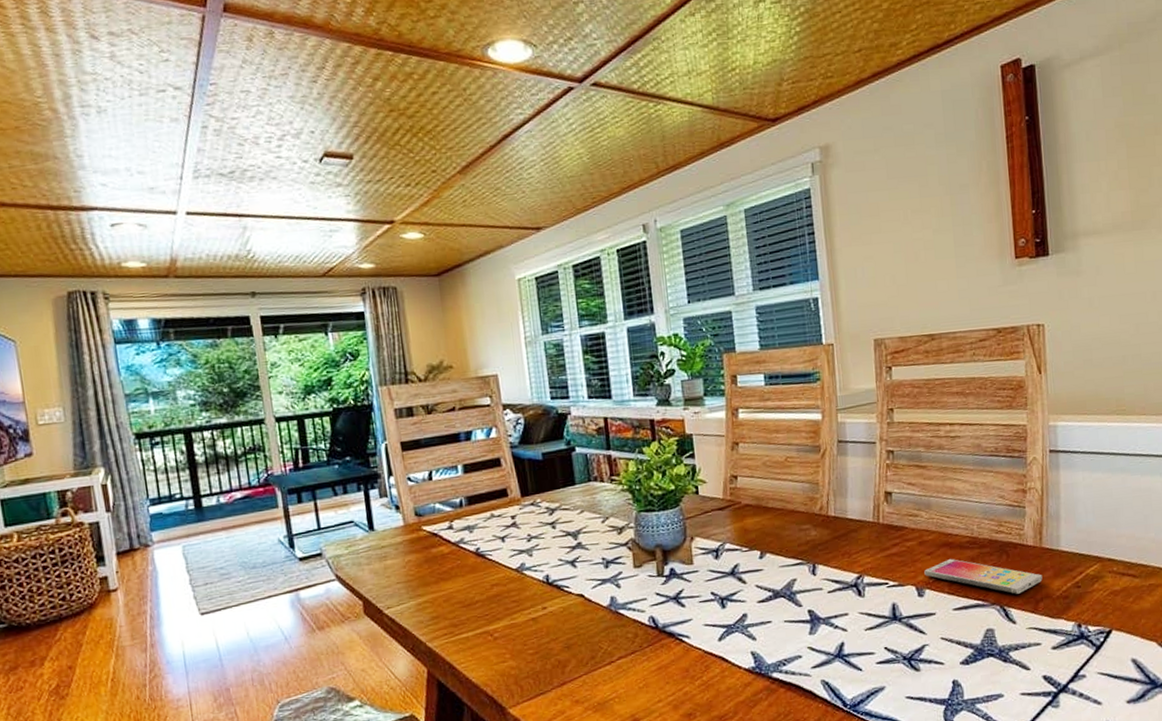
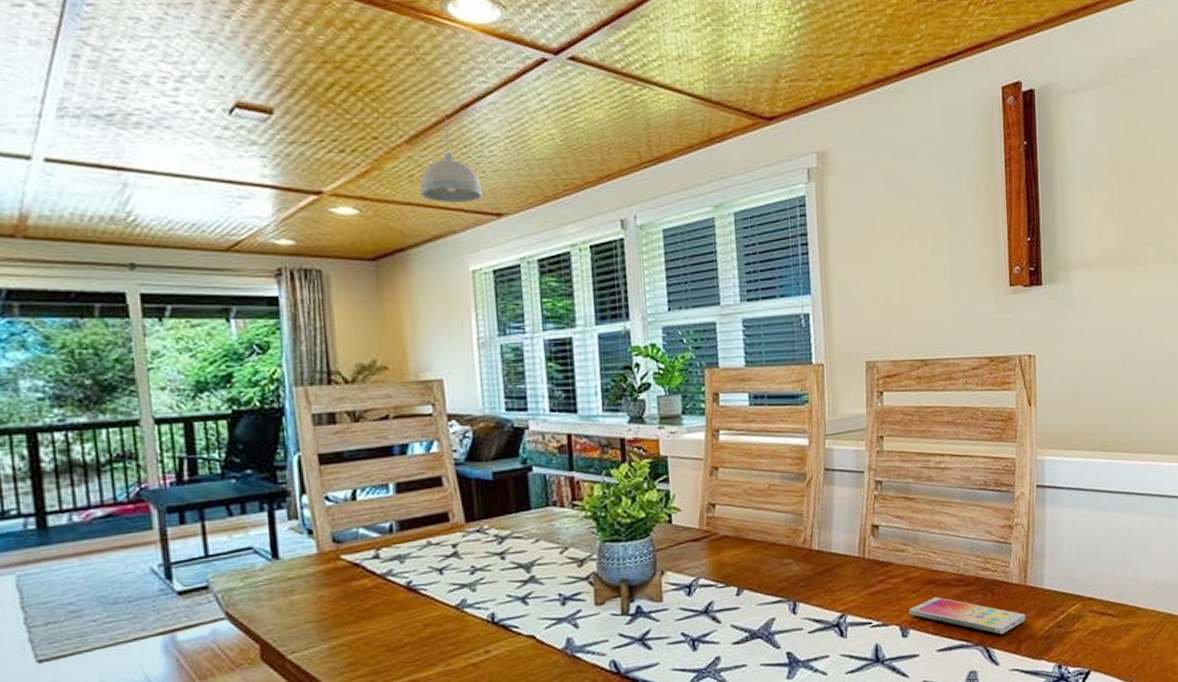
pendant light: none [471,148,523,222] -> present [420,118,482,204]

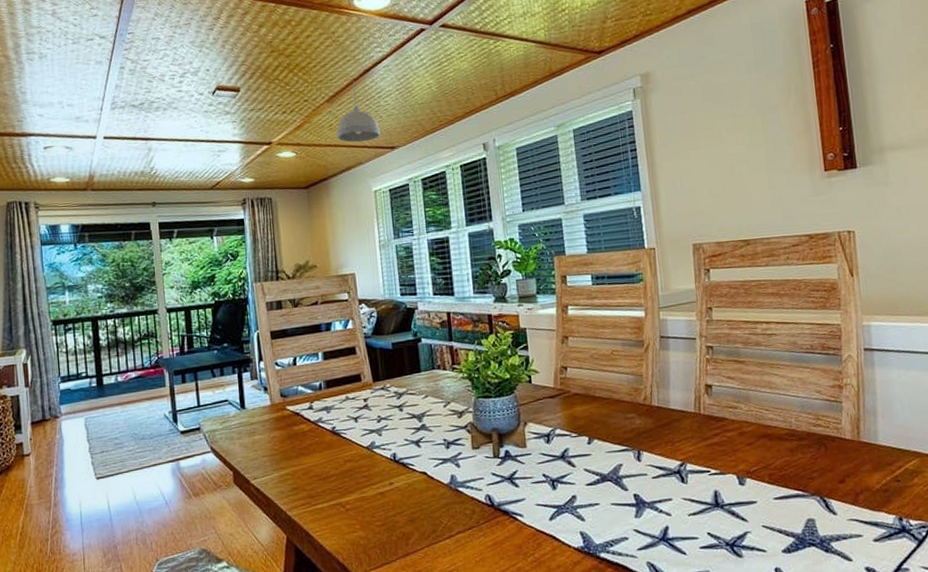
smartphone: present [909,597,1026,635] -> none [744,450,862,486]

